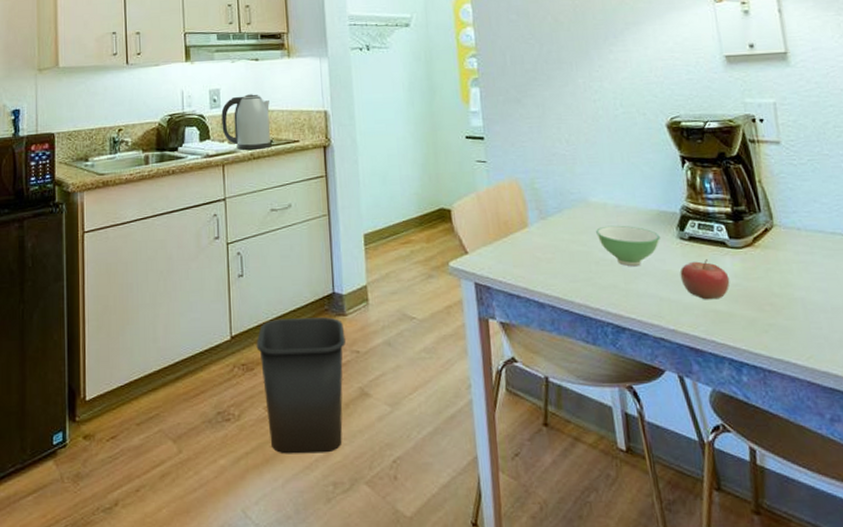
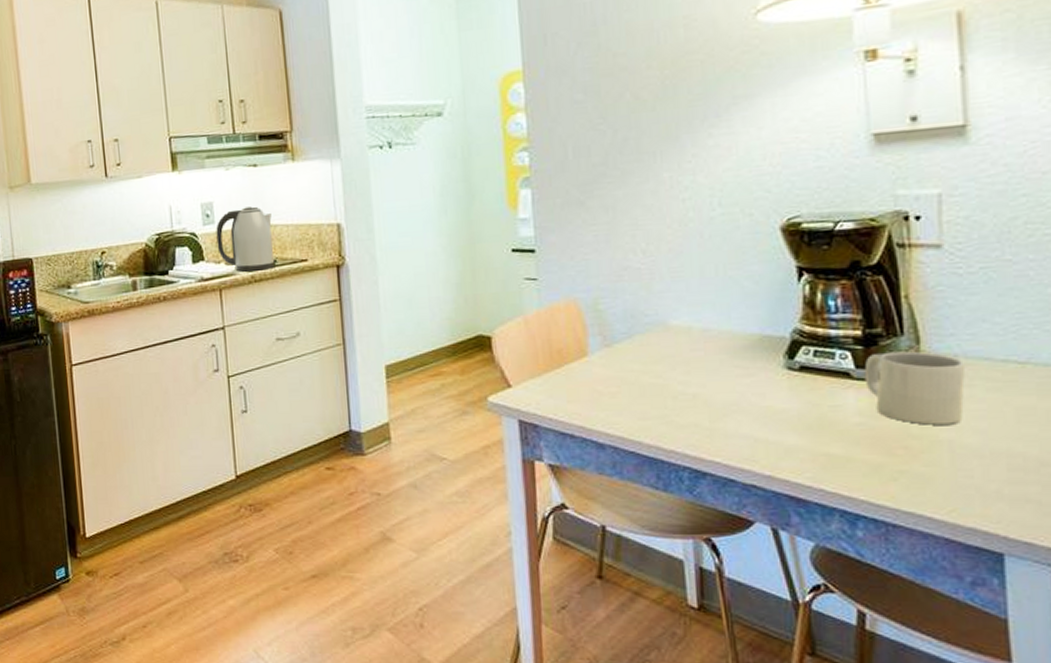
waste bin: present [256,317,346,454] -> none [264,457,365,598]
bowl: present [596,225,660,267] -> none [676,353,761,402]
fruit: present [680,259,730,300] -> none [784,393,851,442]
mug: none [735,225,809,285] -> present [864,351,965,425]

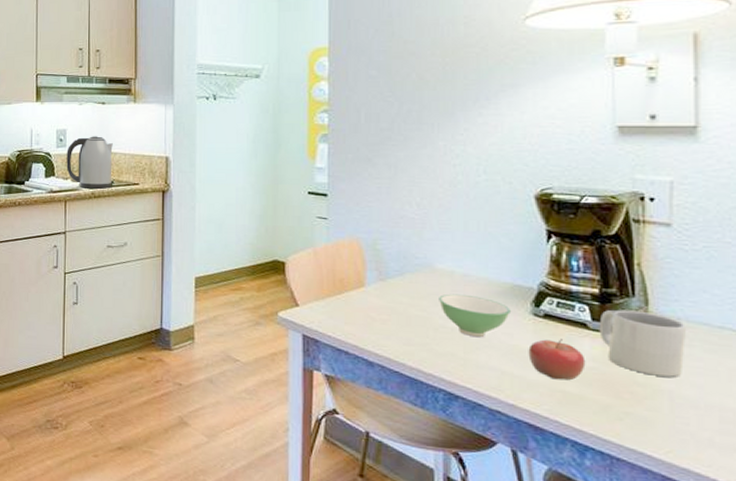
bowl: none [676,353,761,402] -> present [439,293,510,338]
fruit: none [784,393,851,442] -> present [528,339,586,381]

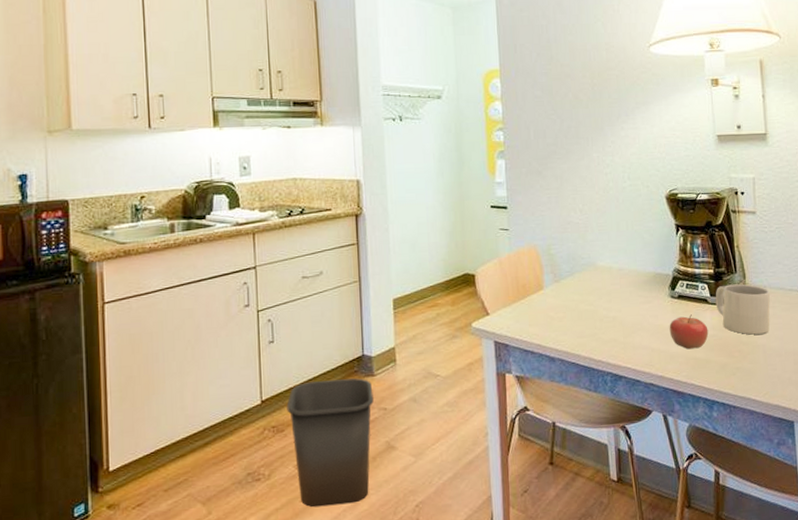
kettle: present [66,136,113,189] -> none [252,162,304,218]
waste bin: none [85,346,169,469] -> present [286,378,374,507]
bowl: present [439,293,510,338] -> none [602,286,655,323]

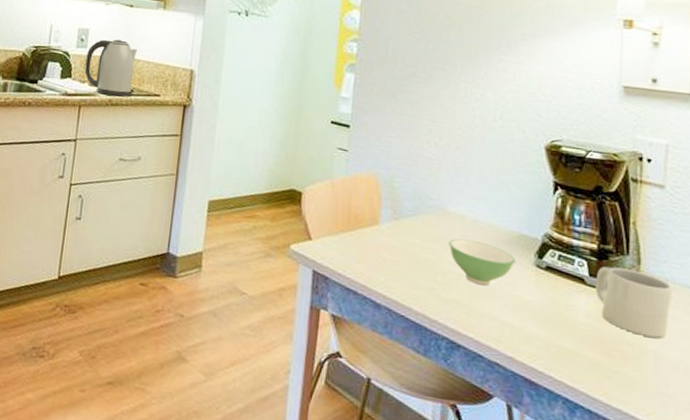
kettle: none [252,162,304,218] -> present [84,39,137,97]
waste bin: present [286,378,374,507] -> none [80,267,172,408]
bowl: none [602,286,655,323] -> present [449,238,516,286]
fruit: present [669,315,709,350] -> none [529,292,581,336]

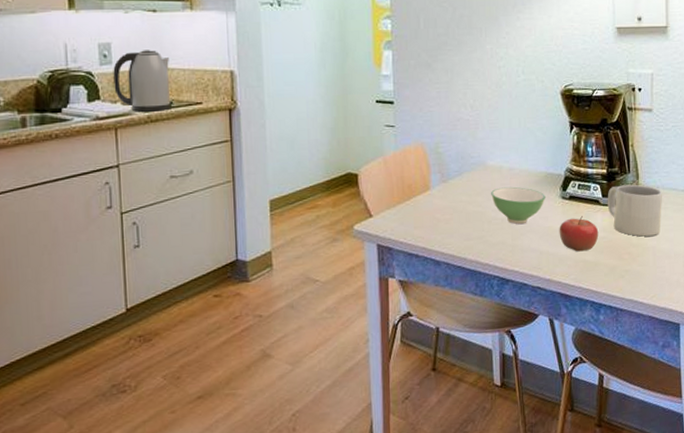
fruit: none [529,292,581,336] -> present [559,216,599,252]

